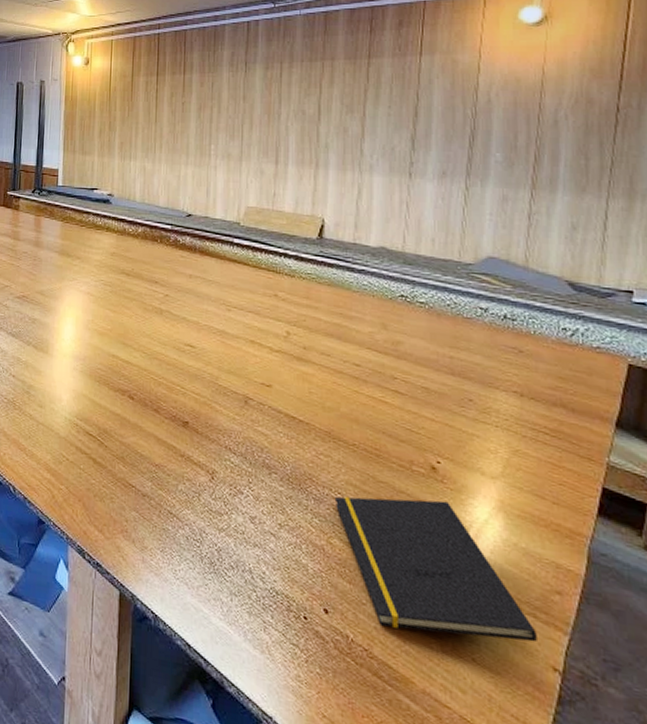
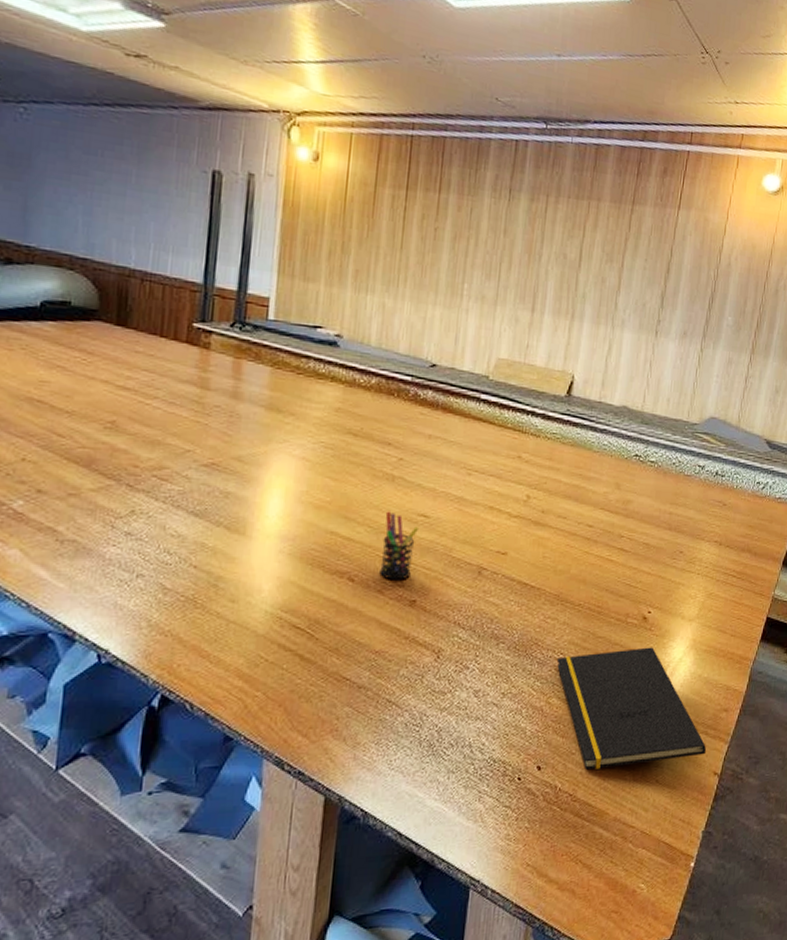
pen holder: none [155,340,187,403] -> present [380,511,420,581]

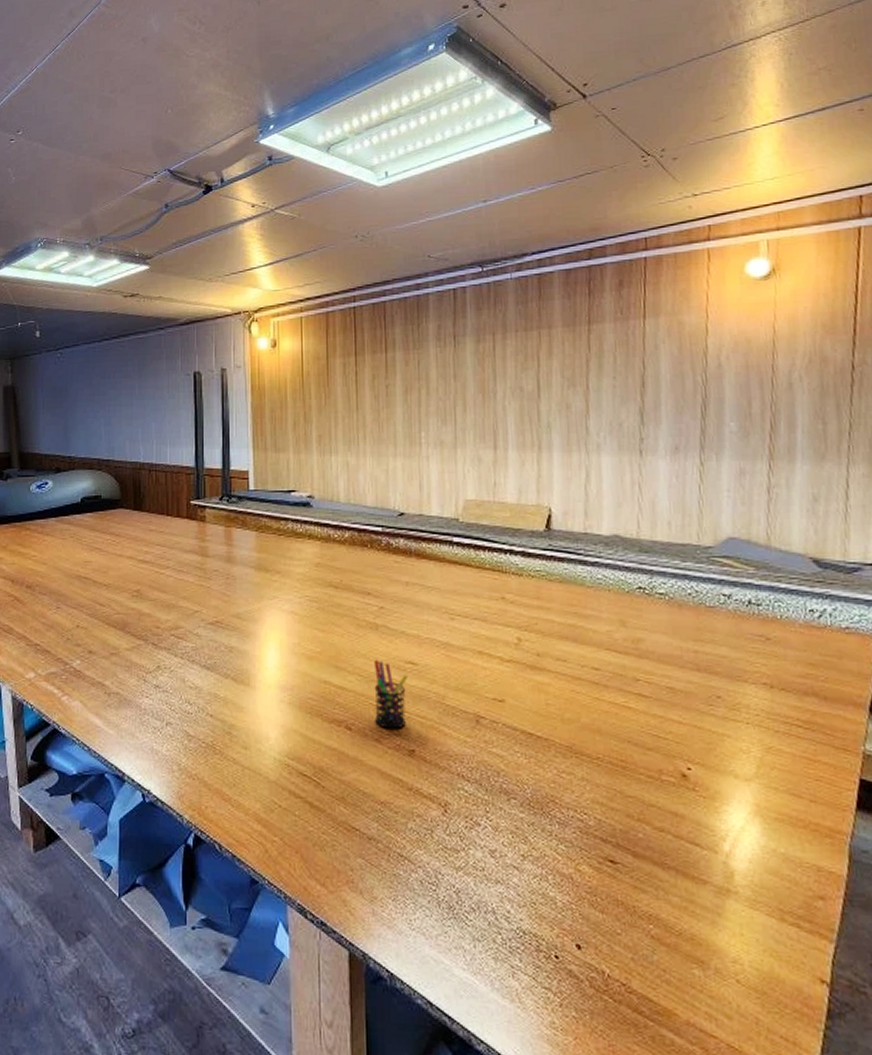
notepad: present [556,647,706,770] -> none [580,811,802,957]

